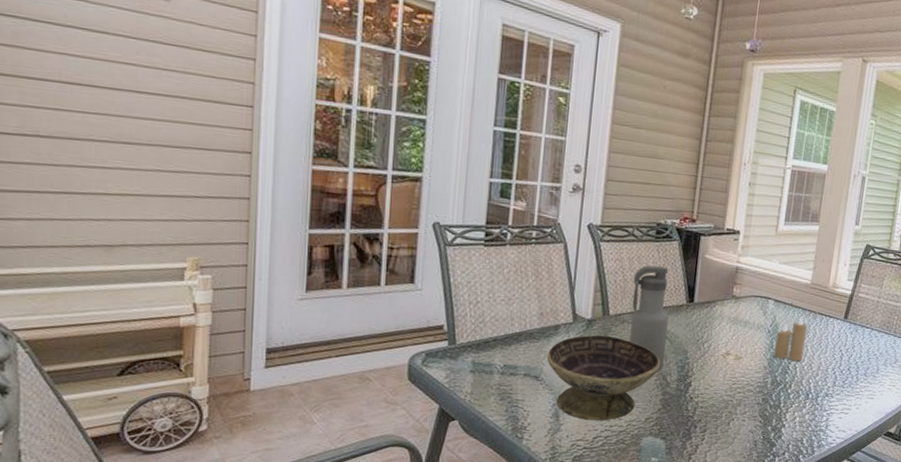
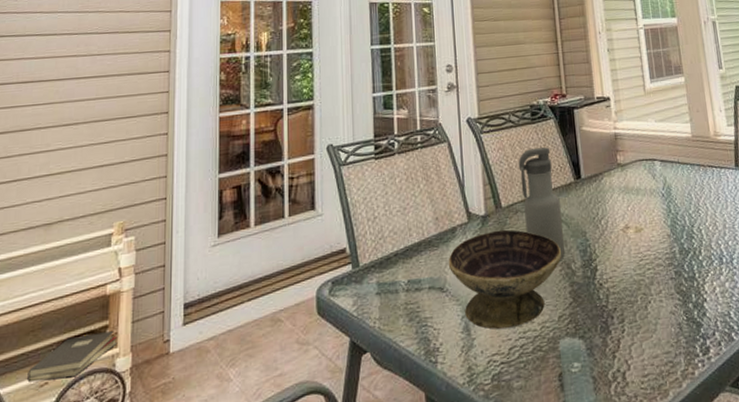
hardback book: none [94,360,194,397] -> present [27,331,118,383]
candle: present [774,318,808,362] -> none [671,174,705,223]

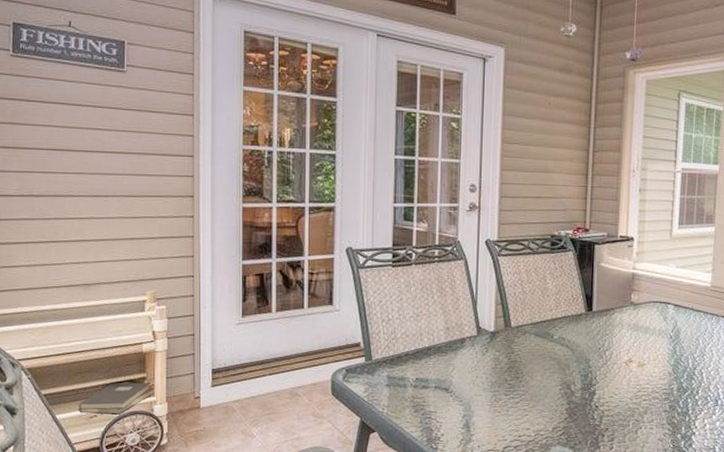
decorative bowl: present [448,230,562,329] -> none [455,346,564,430]
water bottle: present [518,147,565,260] -> none [532,277,569,381]

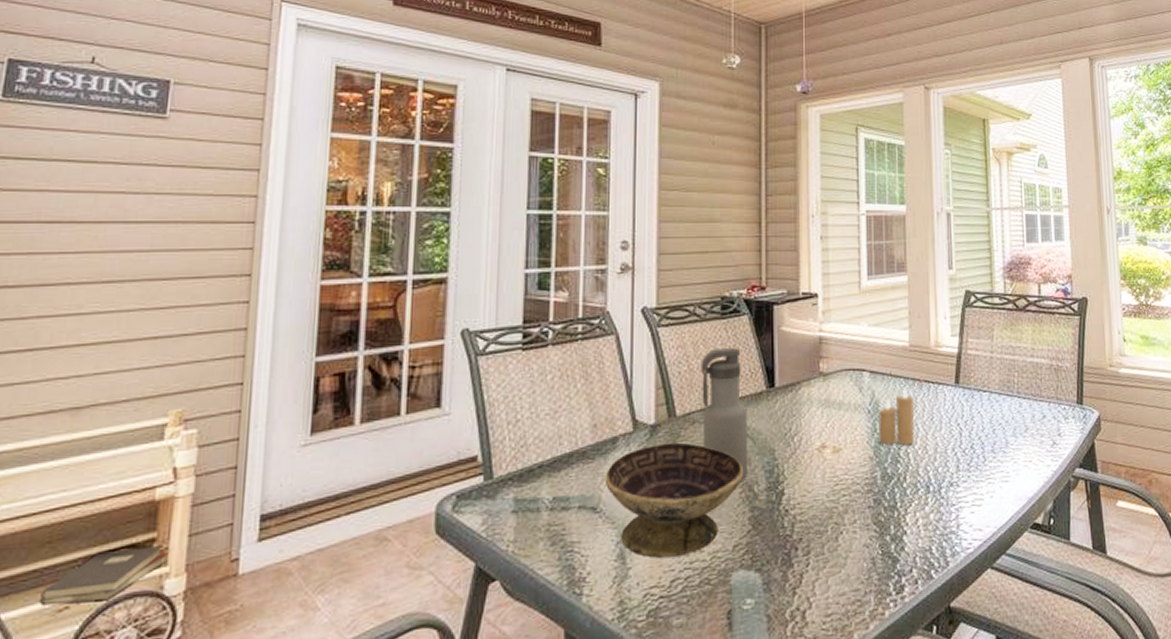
decorative bowl: none [455,346,564,430] -> present [604,442,744,558]
water bottle: none [532,277,569,381] -> present [700,348,747,481]
candle: none [677,321,712,367] -> present [877,389,914,446]

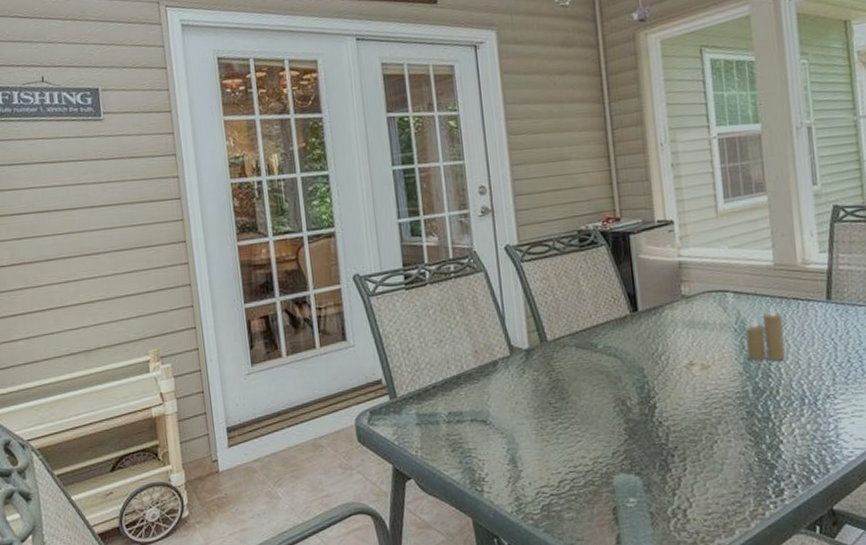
hardback book: present [40,546,169,606] -> none [93,450,170,492]
decorative bowl: present [604,442,744,558] -> none [490,364,616,463]
water bottle: present [700,348,747,481] -> none [565,277,619,396]

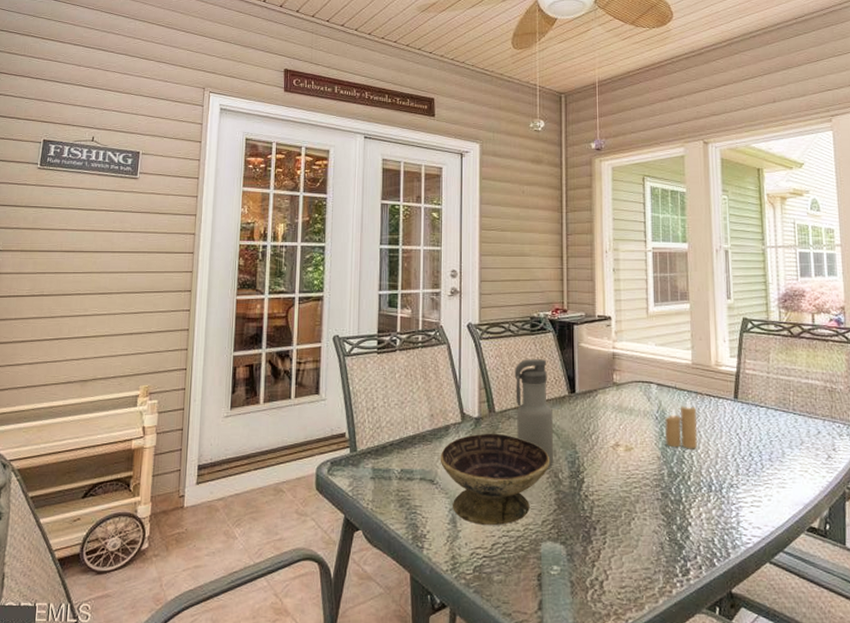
decorative bowl: none [490,364,616,463] -> present [440,433,550,525]
water bottle: none [565,277,619,396] -> present [514,359,553,468]

